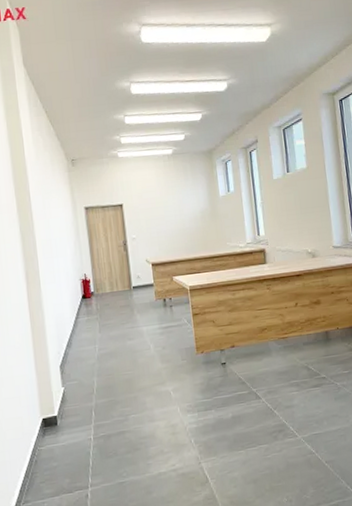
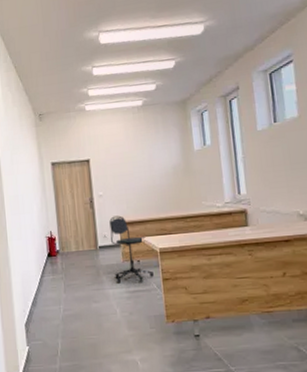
office chair: none [142,257,184,321] -> present [109,215,154,283]

